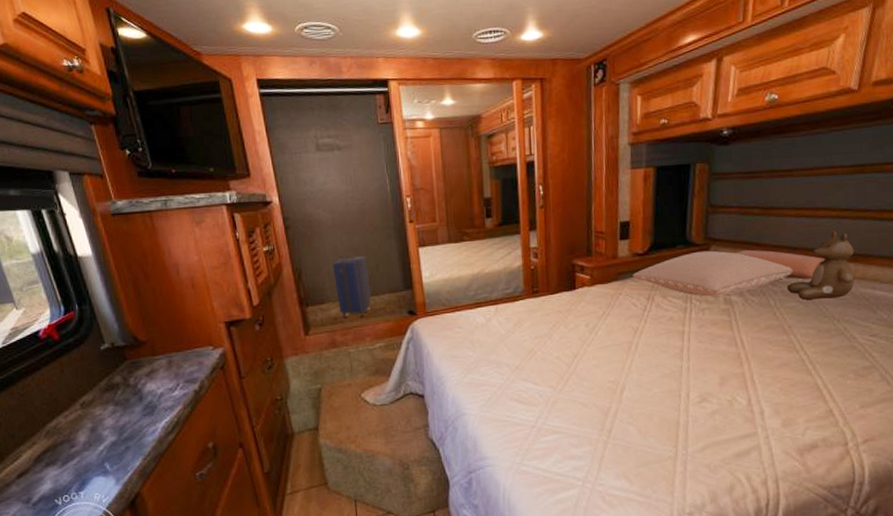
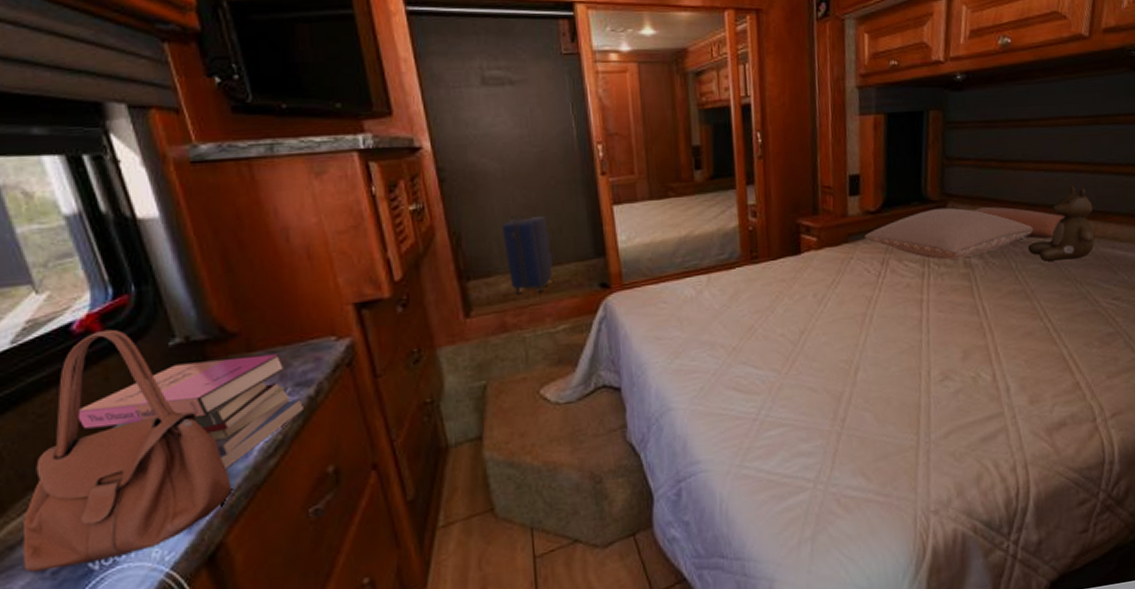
handbag: none [14,336,145,504] -> present [22,329,233,573]
books: none [45,358,191,440] -> present [77,353,304,469]

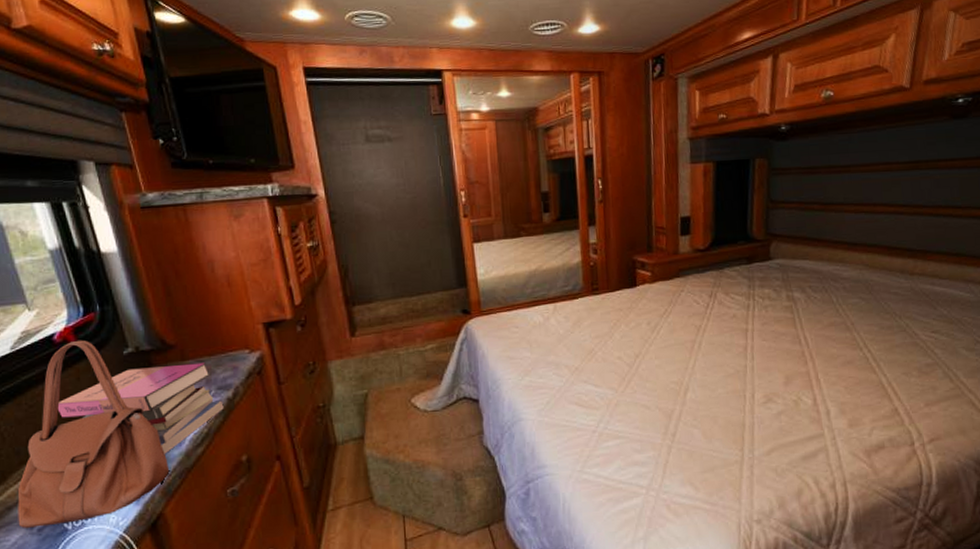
suitcase: present [501,215,555,295] -> none [381,251,424,318]
pillow: present [864,207,1033,260] -> none [694,246,853,294]
pillow: present [974,206,1065,240] -> none [797,245,885,276]
teddy bear: present [1027,185,1095,261] -> none [848,226,914,296]

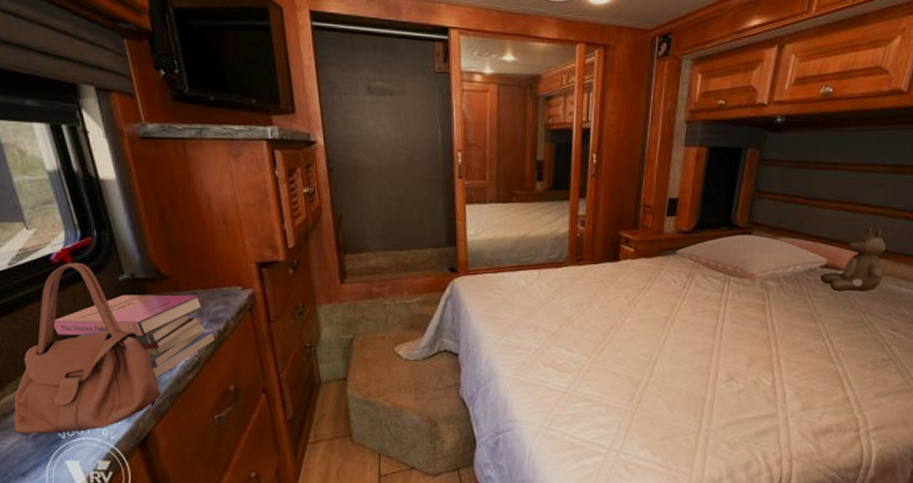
pillow: none [694,246,853,294] -> present [676,234,827,280]
pillow: none [797,245,885,276] -> present [776,237,859,271]
teddy bear: none [848,226,914,296] -> present [820,226,886,291]

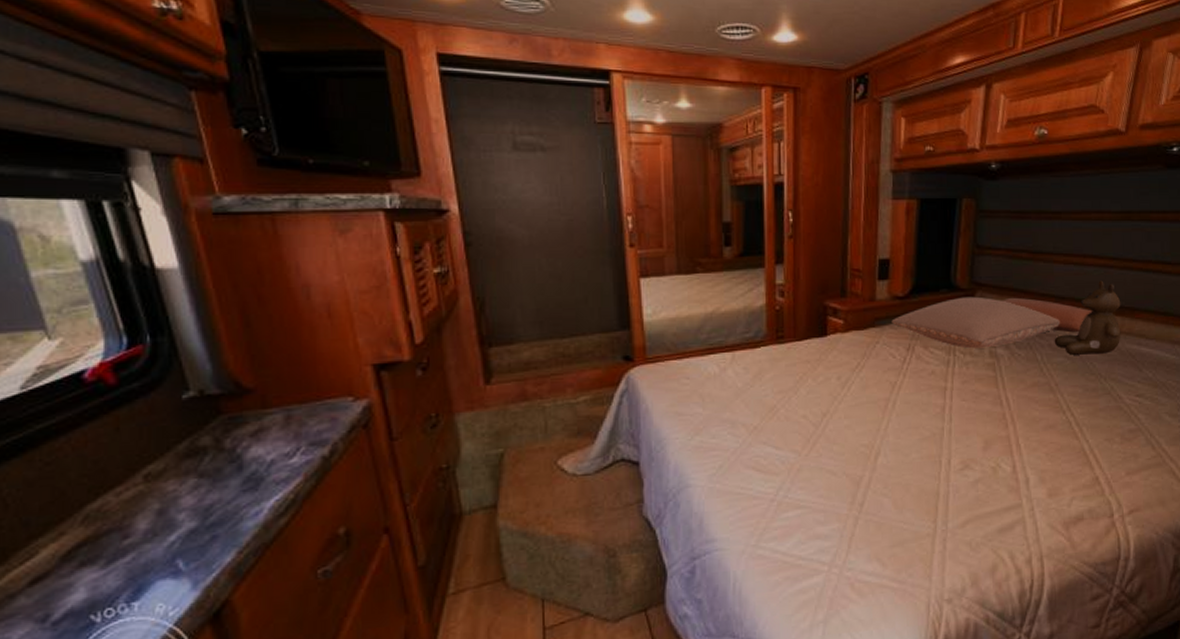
handbag: present [14,262,161,435] -> none [23,379,241,623]
books: present [53,294,215,378] -> none [86,411,317,526]

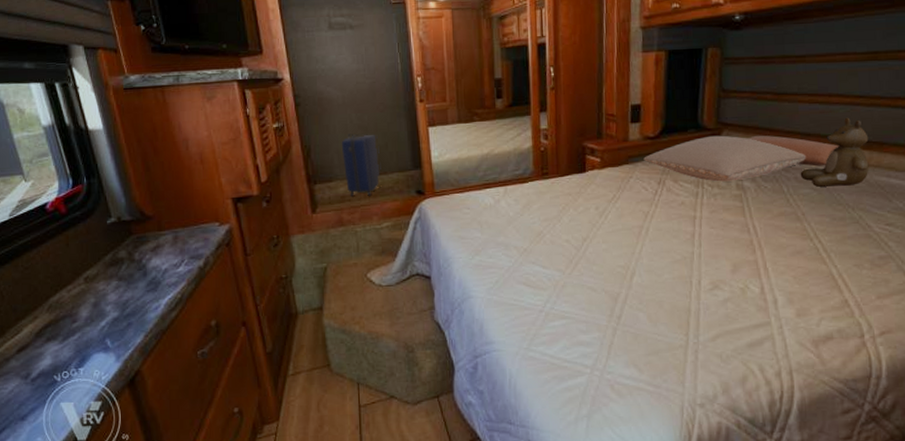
suitcase: none [526,283,579,363] -> present [341,133,381,197]

